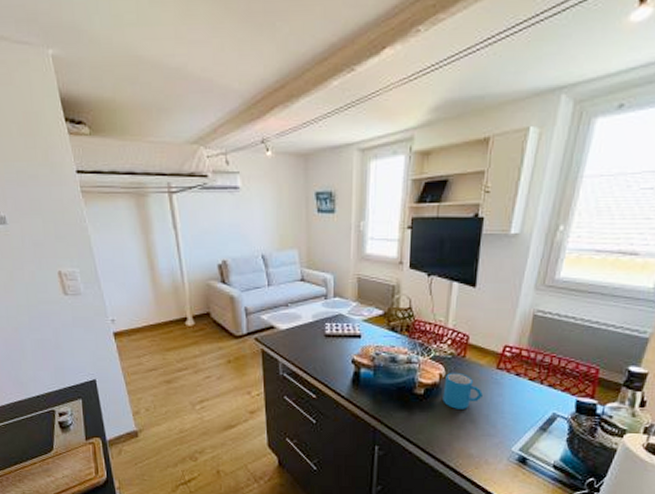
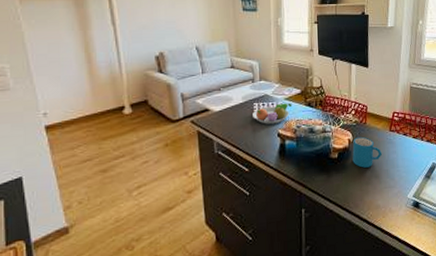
fruit bowl: none [324,325,372,348] -> present [253,103,292,124]

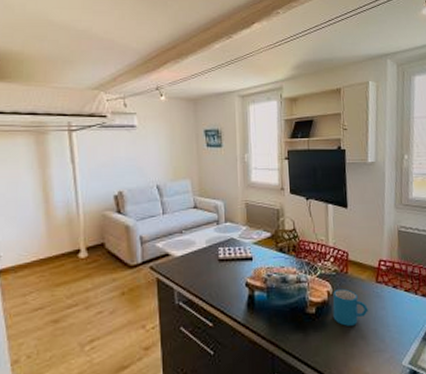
fruit bowl: present [253,103,292,124] -> none [217,248,262,272]

